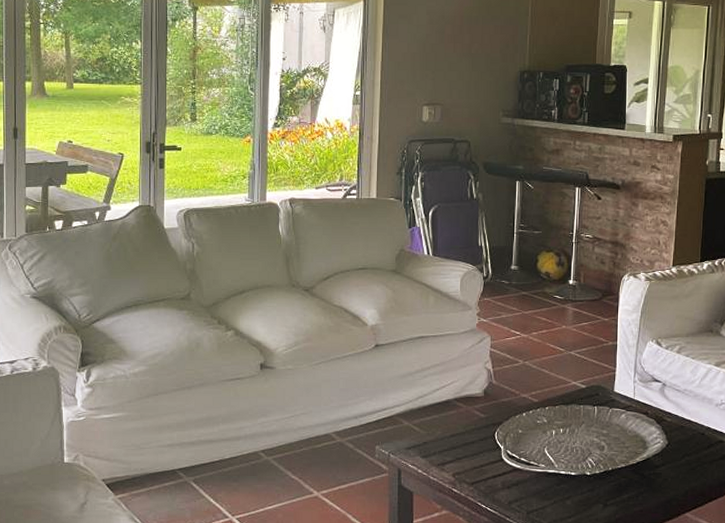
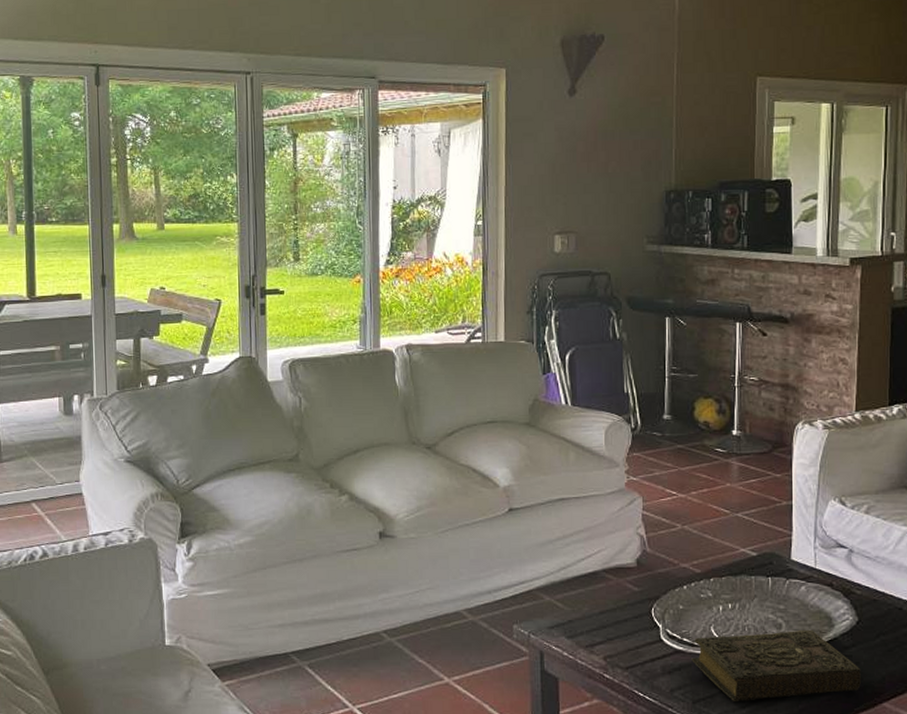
book: none [527,451,668,513] -> present [691,629,861,703]

